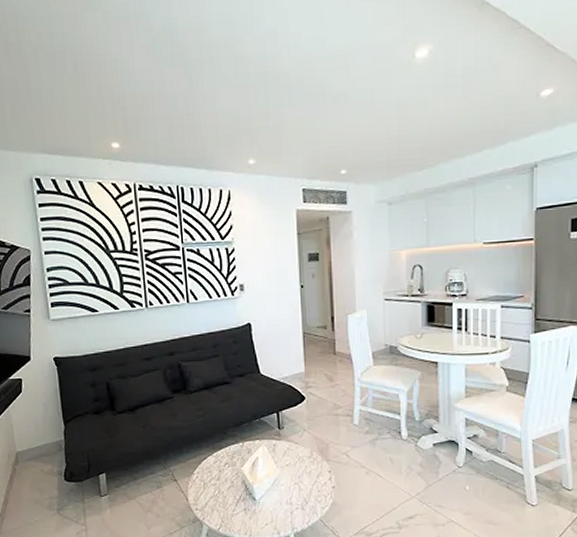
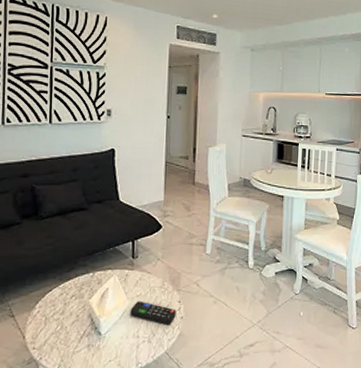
remote control: none [281,470,328,494] -> present [129,301,176,326]

